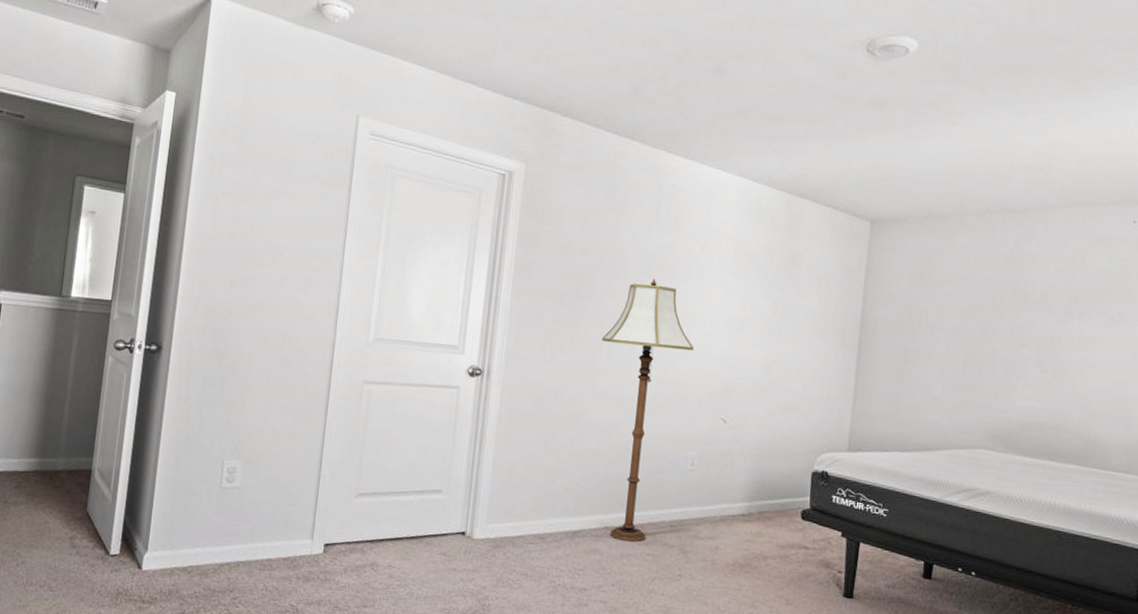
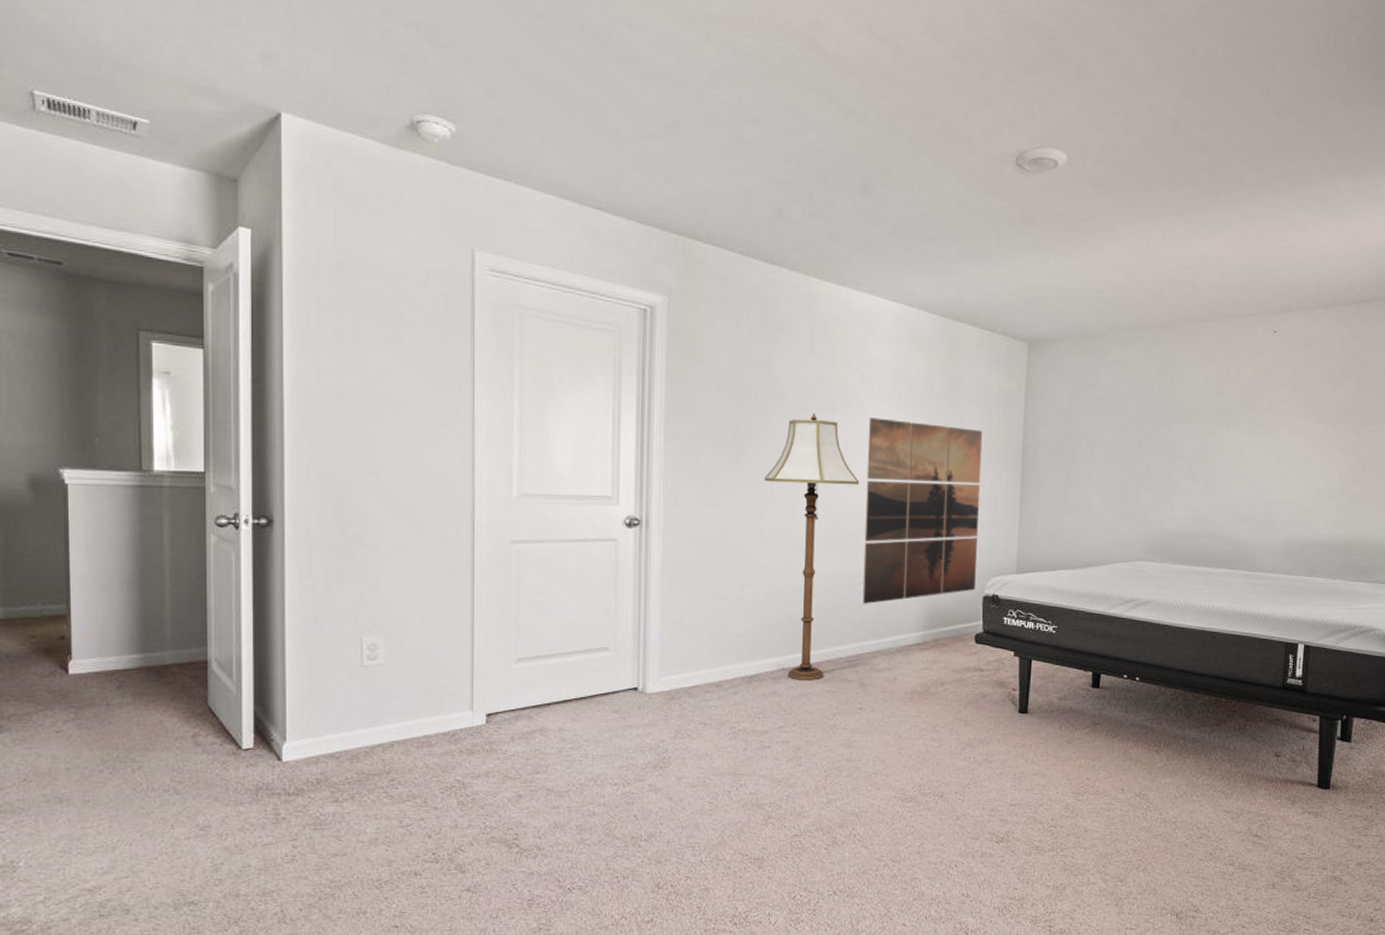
wall art: none [689,286,821,470] -> present [862,418,983,604]

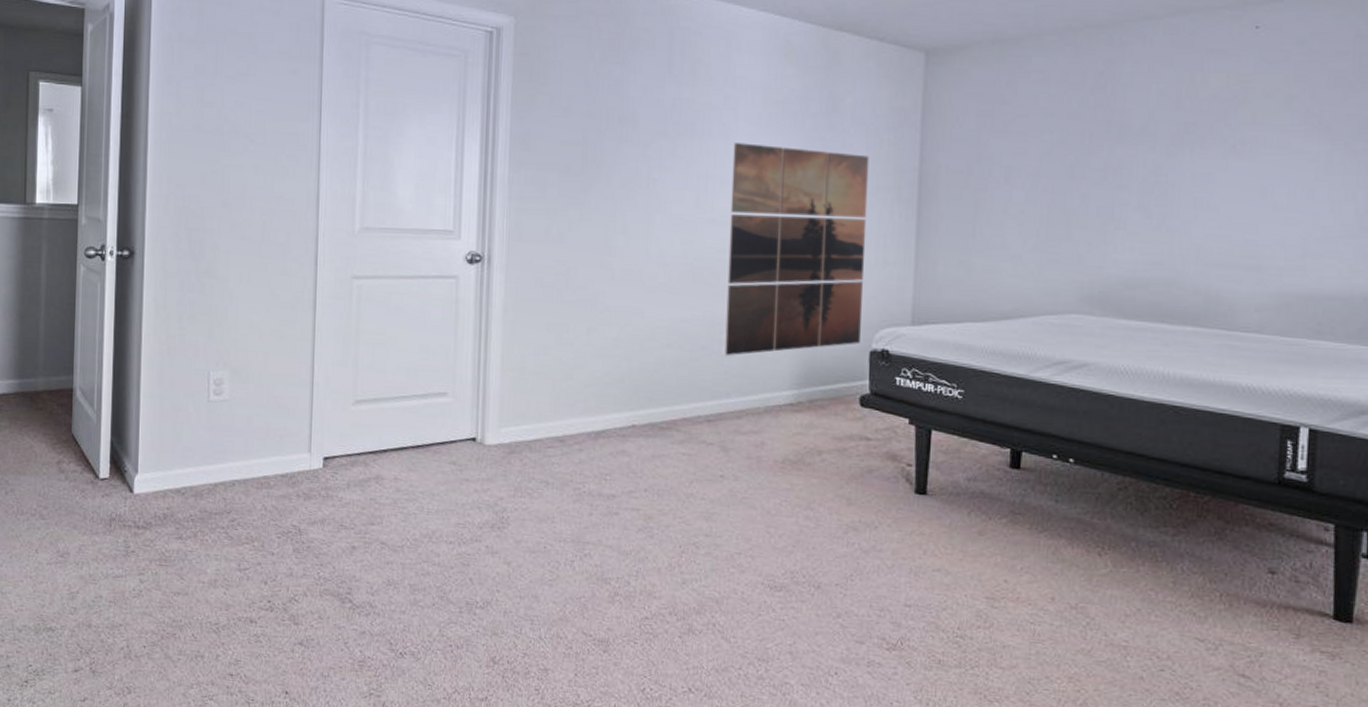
floor lamp: present [764,412,860,681] -> none [615,138,723,441]

